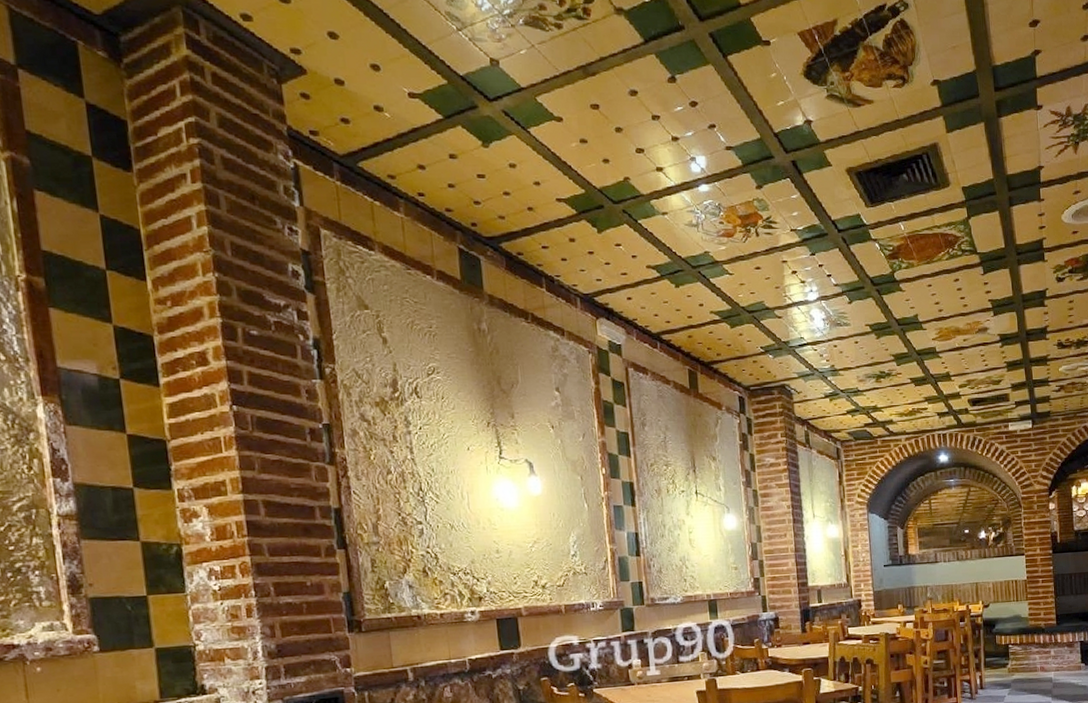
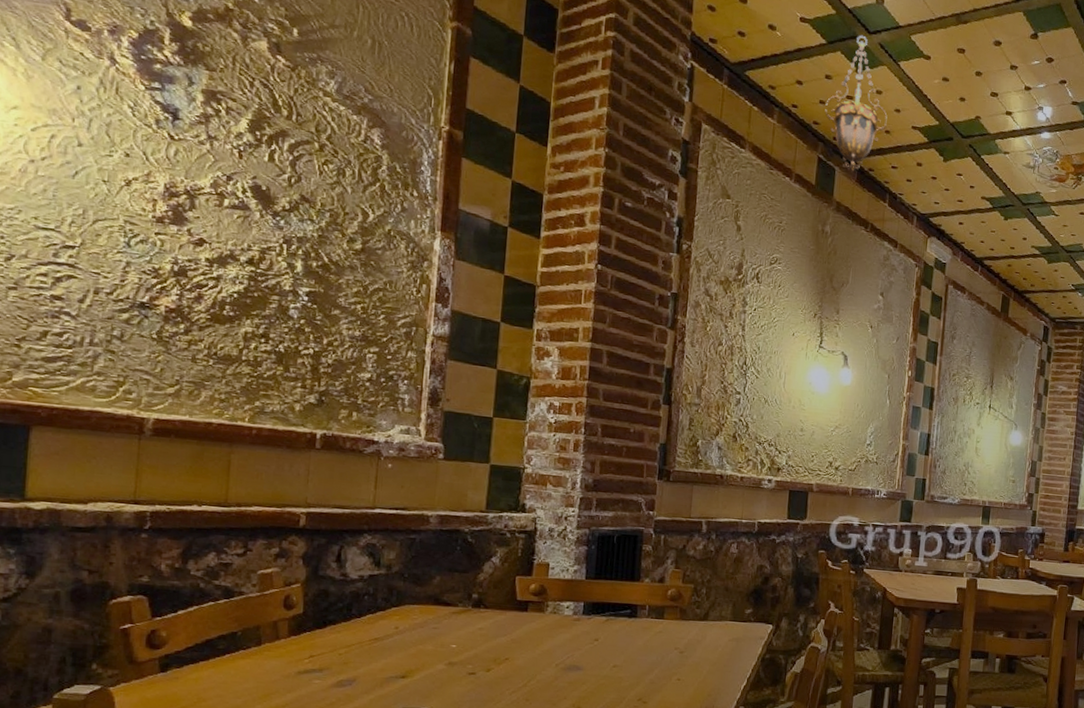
hanging lantern: none [455,103,528,258] -> present [825,35,887,171]

